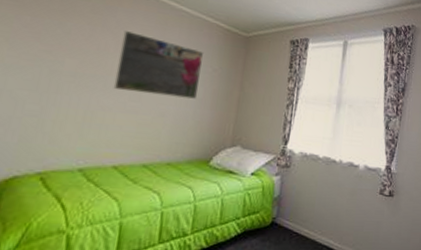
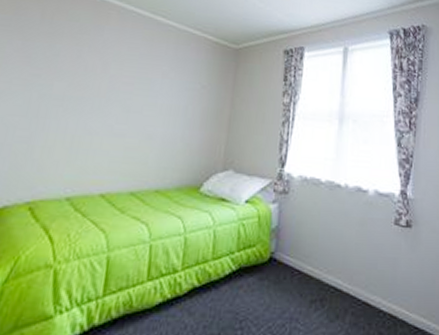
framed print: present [113,31,203,99] -> none [100,50,191,119]

